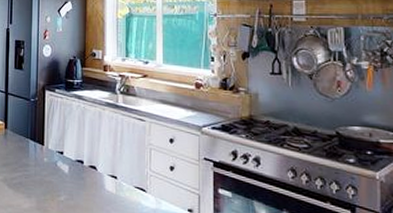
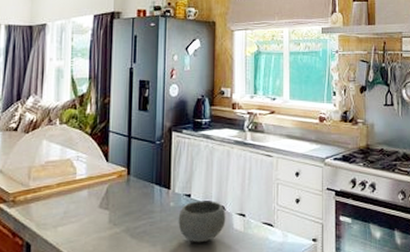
bowl: none [51,159,98,199] -> present [178,201,226,242]

